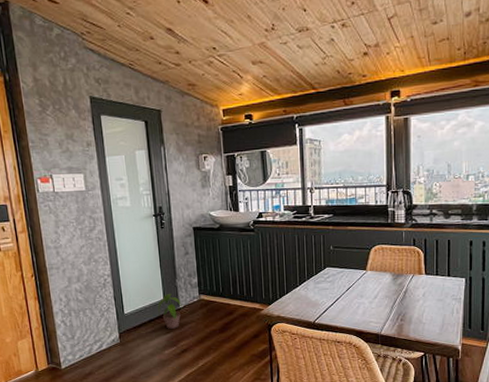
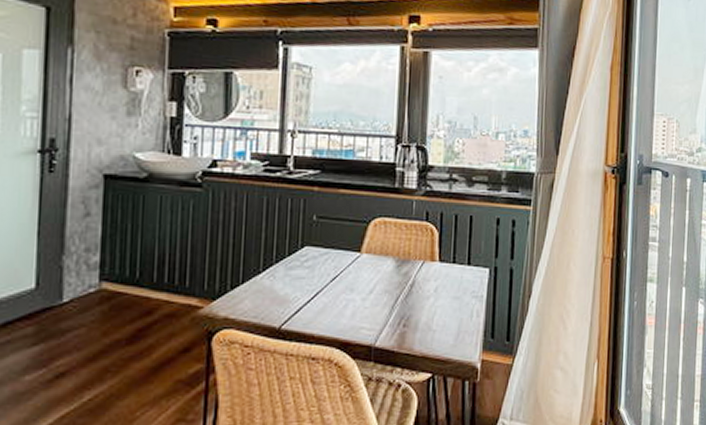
potted plant: present [157,293,182,329] -> none [20,278,67,338]

